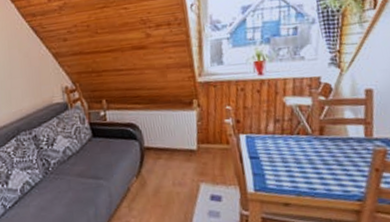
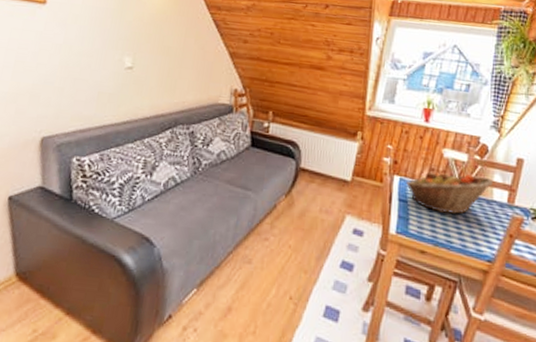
fruit basket: none [253,116,345,161] -> present [406,171,493,214]

